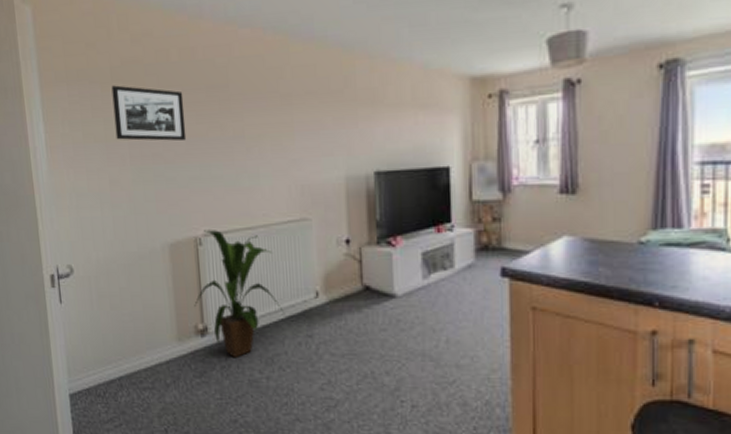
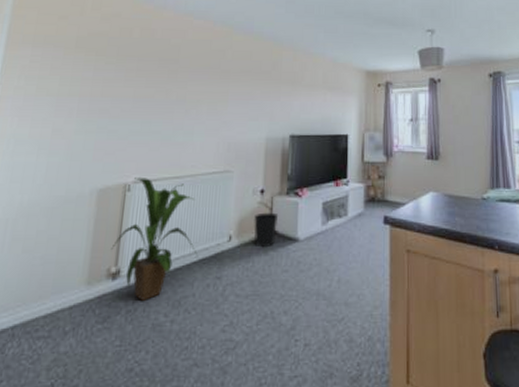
picture frame: present [111,85,187,141] -> none [68,51,138,101]
wastebasket: none [341,265,370,305] -> present [254,212,279,248]

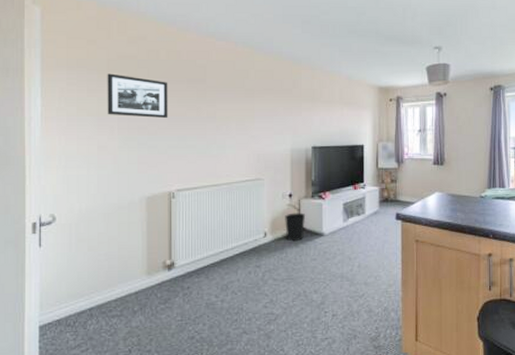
picture frame: none [68,51,138,101] -> present [107,73,168,119]
house plant: present [111,178,199,301] -> none [164,186,240,286]

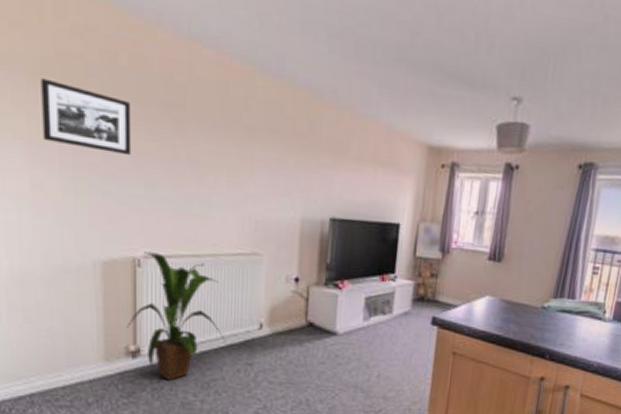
house plant: none [164,186,240,286] -> present [126,252,227,380]
wastebasket: present [285,212,306,242] -> none [287,302,316,339]

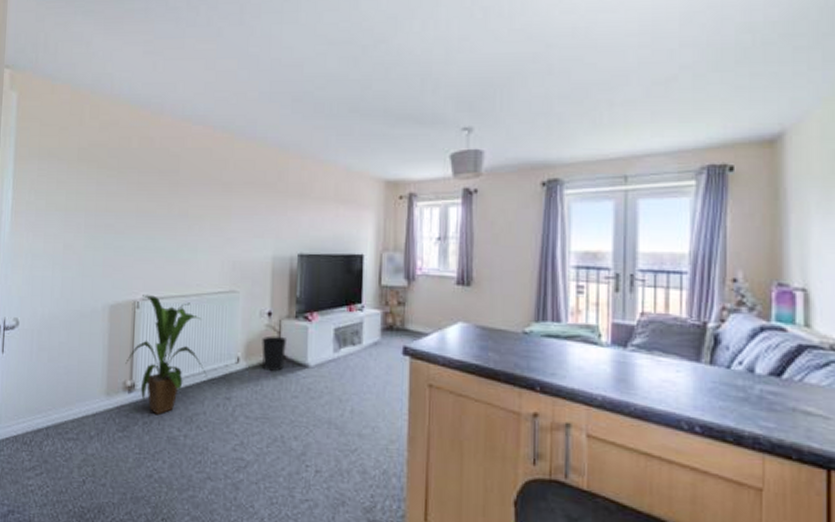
picture frame: present [40,78,132,156] -> none [75,164,139,216]
wastebasket: none [287,302,316,339] -> present [262,335,288,372]

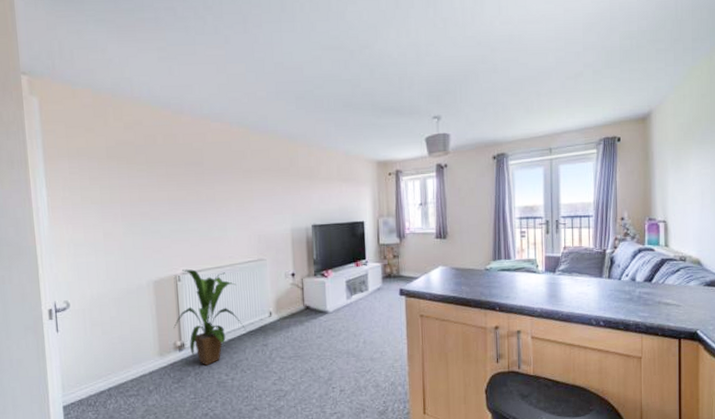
wastebasket: present [262,335,288,372] -> none [289,291,309,320]

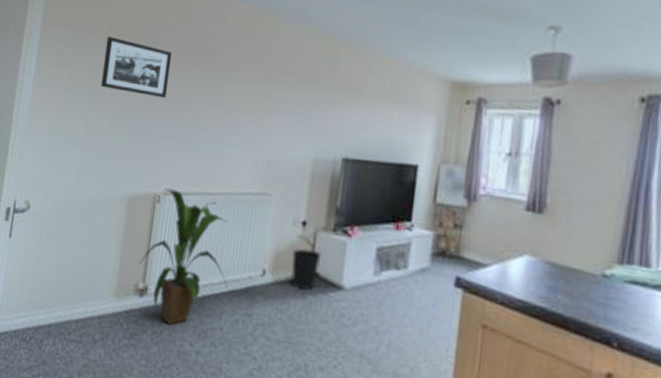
picture frame: none [107,160,169,203] -> present [100,36,173,99]
wastebasket: none [289,291,309,320] -> present [291,248,322,292]

